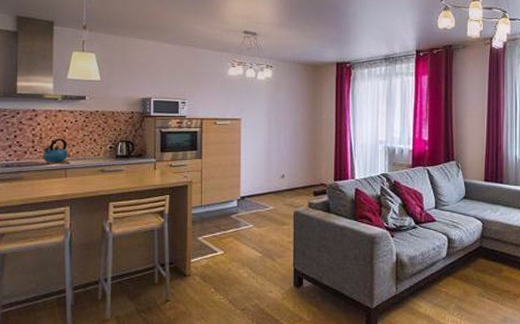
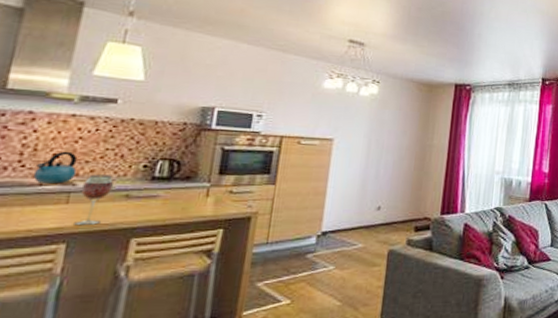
wineglass: none [72,155,93,193] -> present [74,174,114,225]

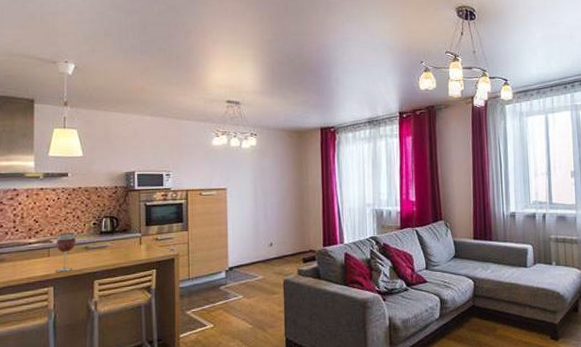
kettle: present [32,151,78,184] -> none [24,217,51,242]

